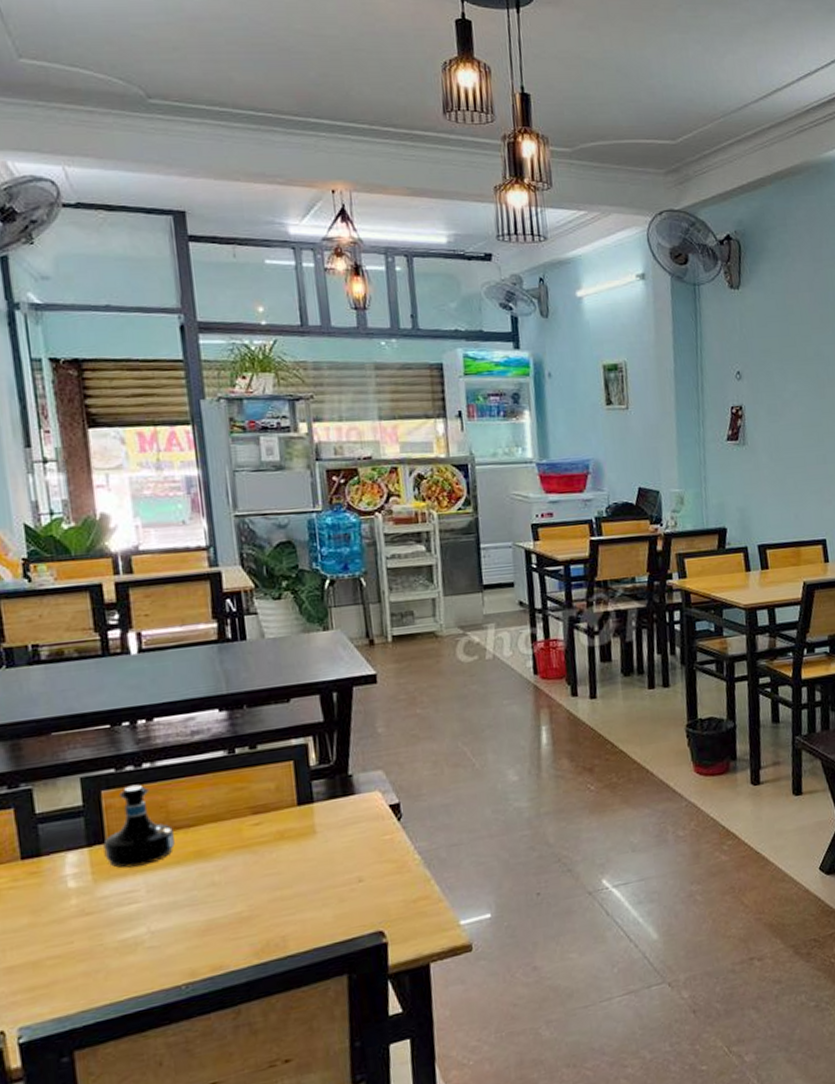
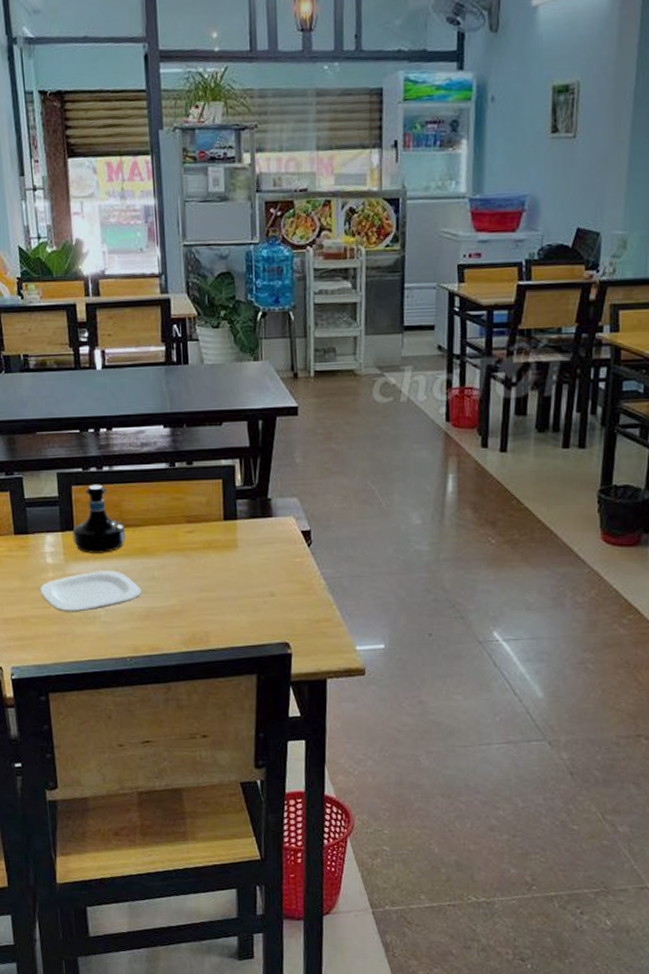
plate: none [59,883,199,945] -> present [40,571,142,612]

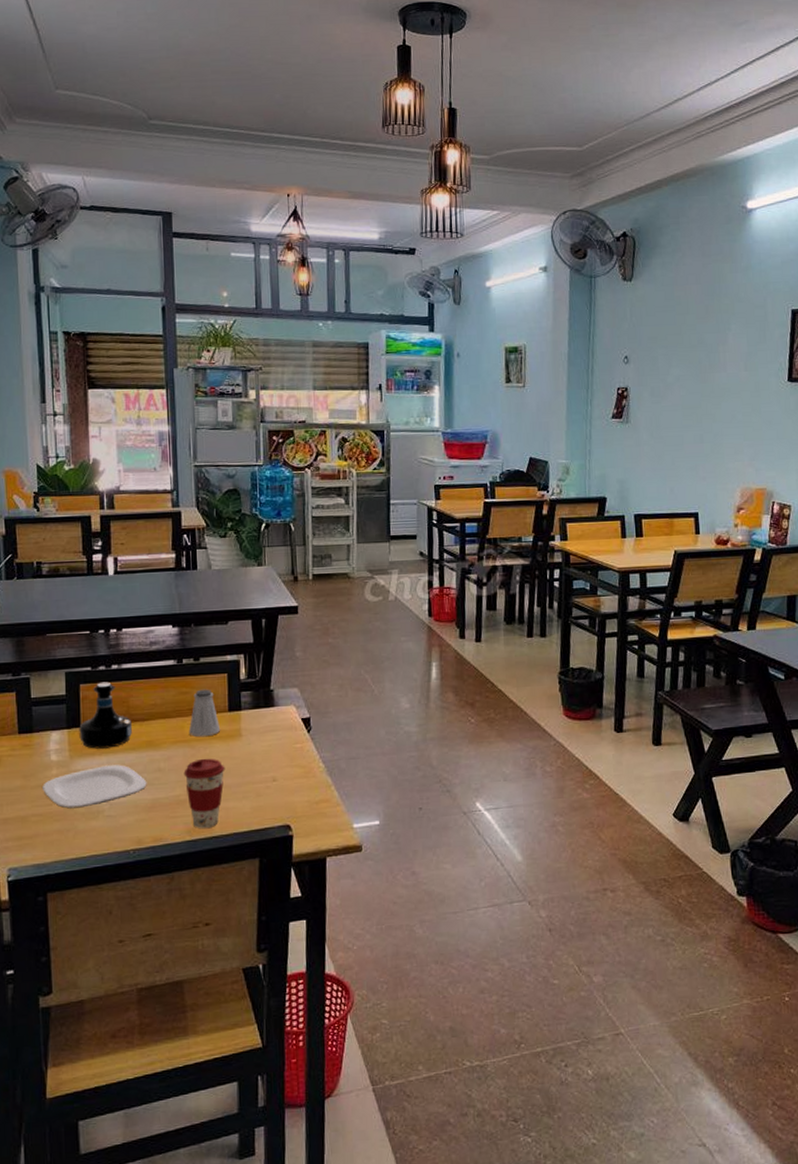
coffee cup: none [178,568,221,640] -> present [183,758,225,828]
saltshaker: none [182,495,216,546] -> present [188,689,221,737]

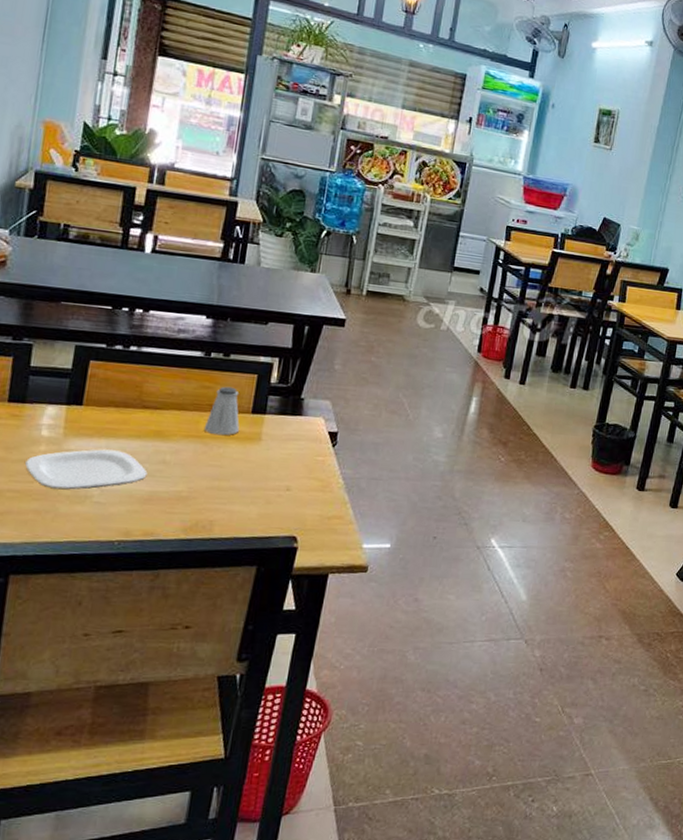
tequila bottle: present [79,681,132,749] -> none [78,362,142,432]
coffee cup: present [183,758,225,828] -> none [190,457,238,529]

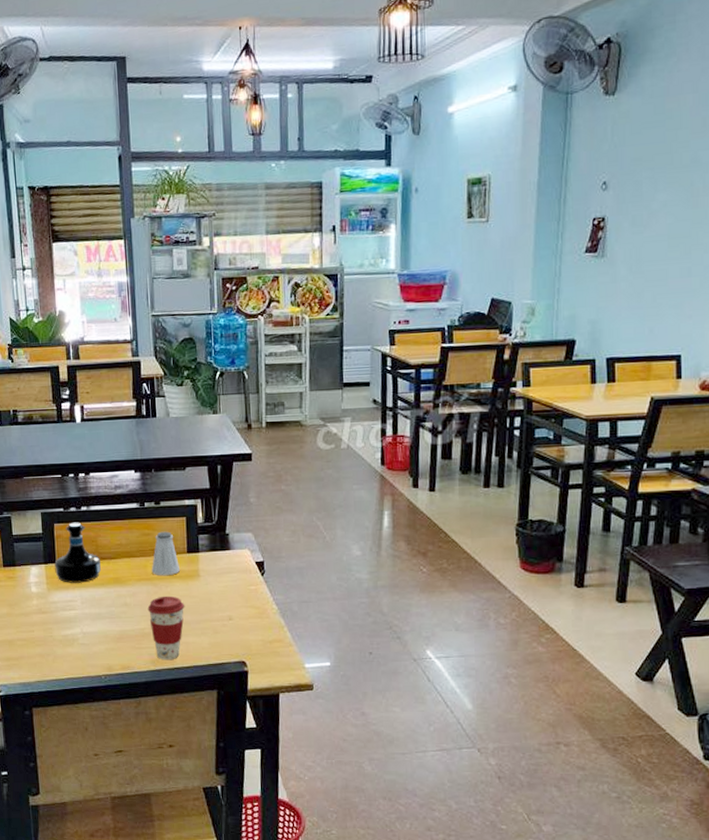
plate: present [25,449,148,490] -> none [25,598,115,635]
tequila bottle: none [78,362,142,432] -> present [54,522,101,583]
coffee cup: none [190,457,238,529] -> present [147,595,185,659]

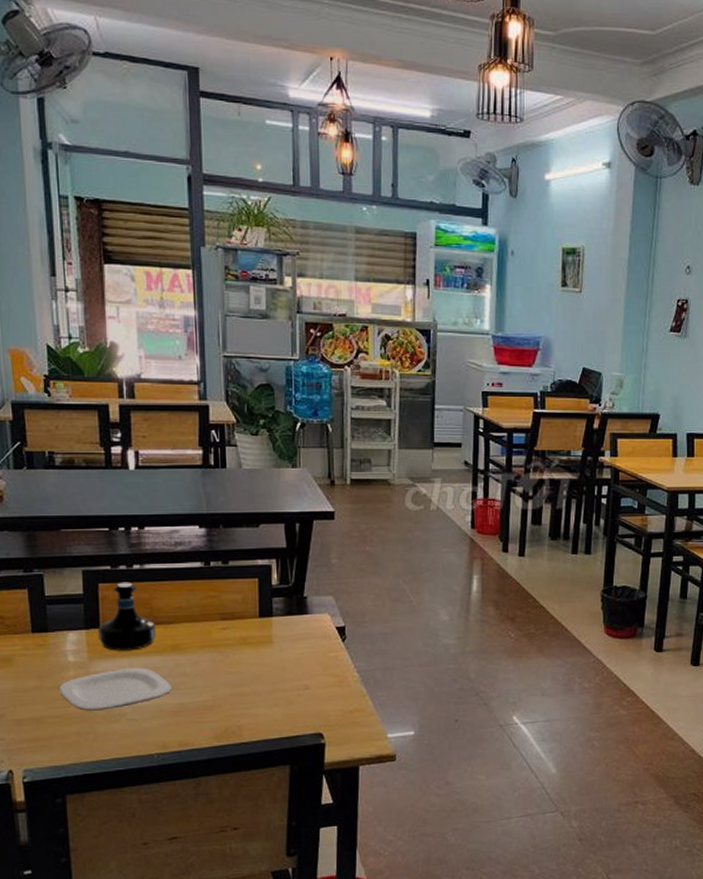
plate: none [25,598,115,635] -> present [59,668,172,711]
coffee cup: present [147,595,185,659] -> none [211,664,255,734]
saltshaker: present [151,531,181,576] -> none [216,593,251,643]

